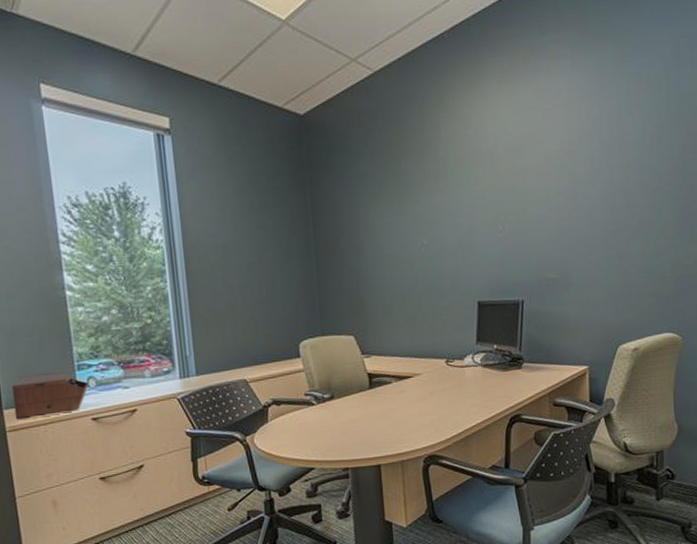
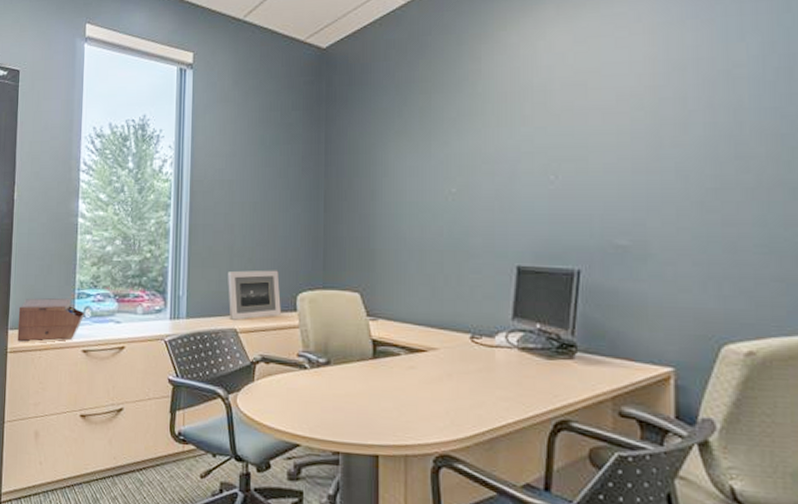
picture frame: none [232,323,286,372] -> present [228,270,281,320]

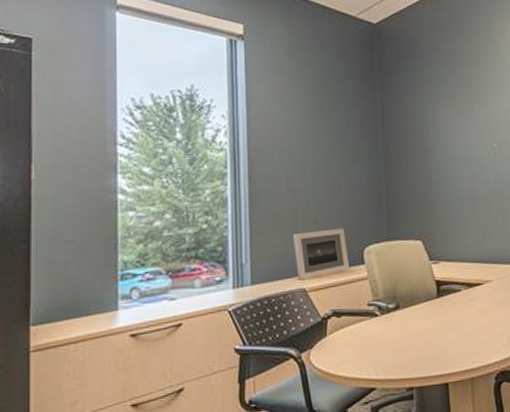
sewing box: present [17,298,85,342] -> none [43,281,131,338]

